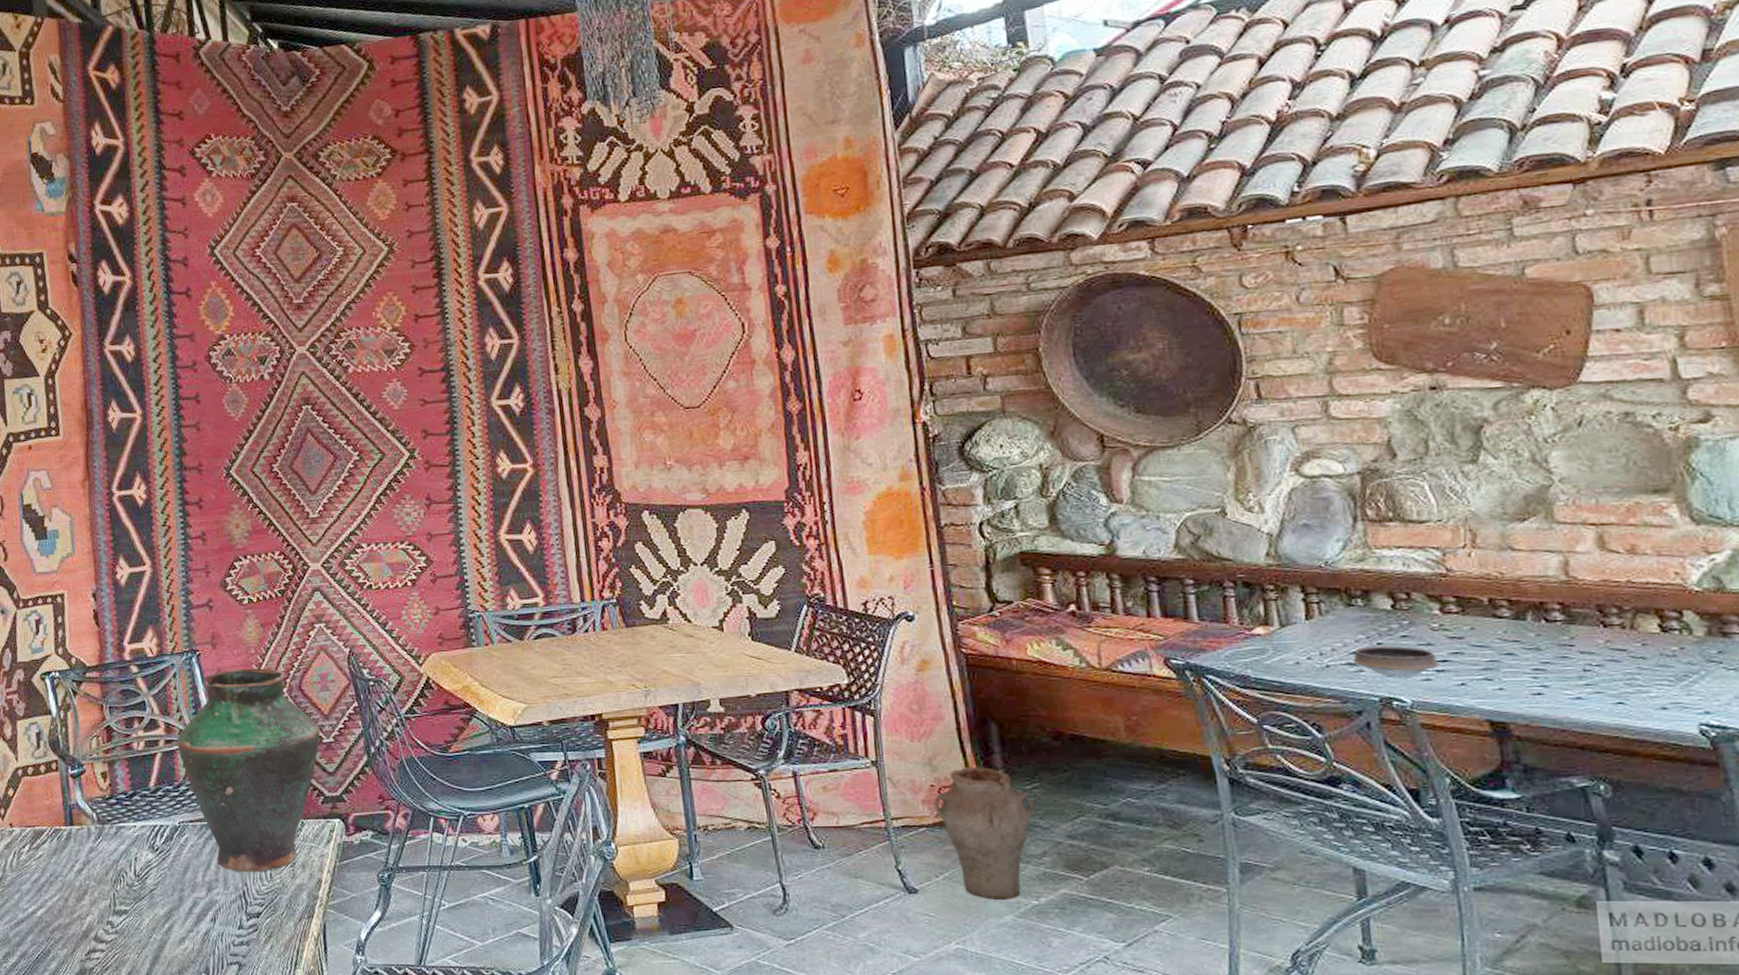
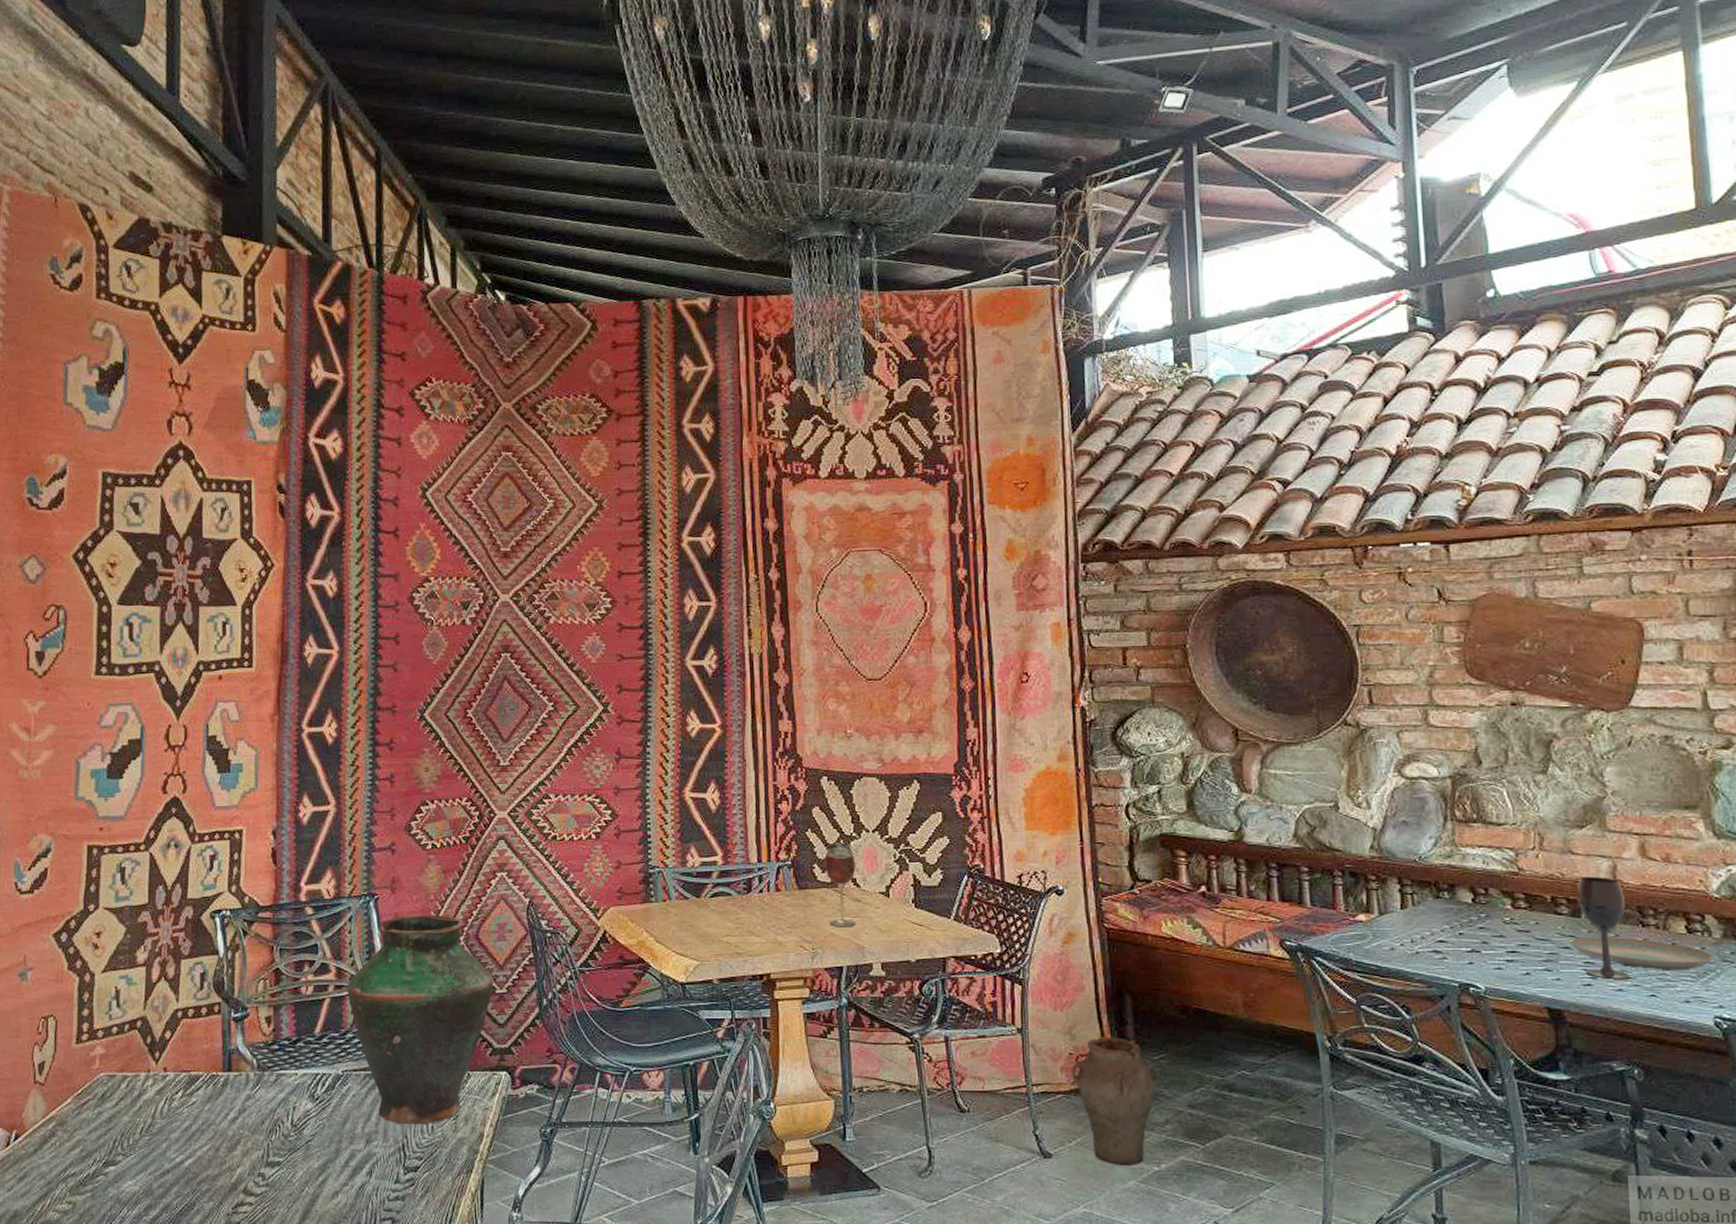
wineglass: none [651,577,689,664] -> present [824,842,856,927]
ashtray: present [1353,645,1439,677] -> none [1438,935,1509,965]
plate: none [1514,640,1694,674] -> present [1570,937,1712,969]
wine glass: none [1520,574,1591,687] -> present [1577,877,1630,979]

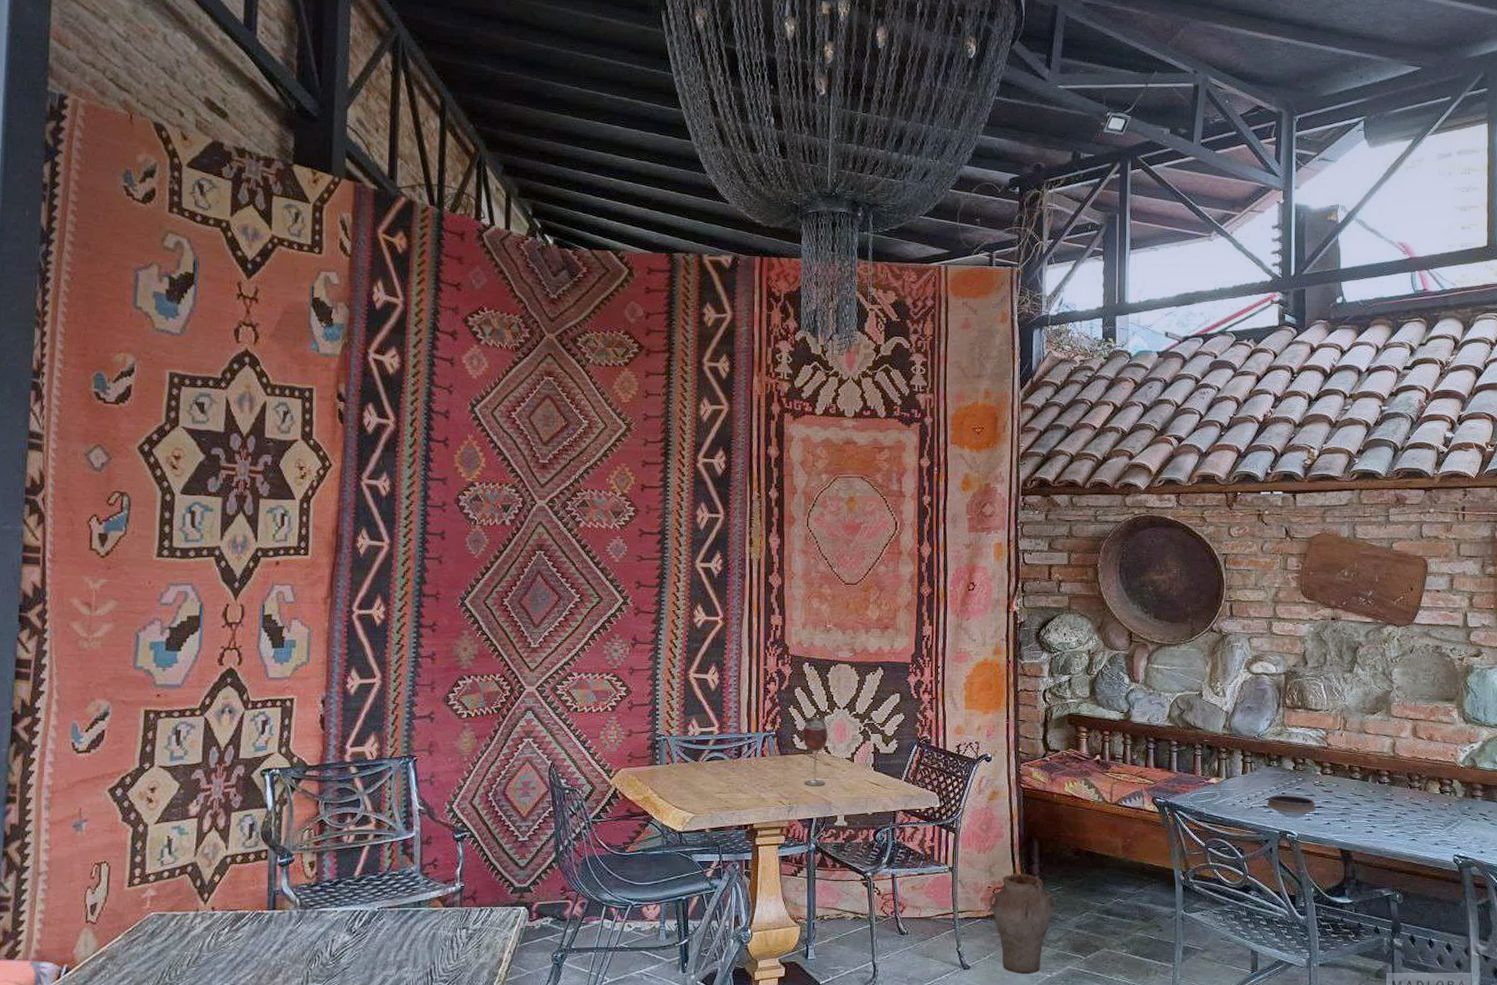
vase: present [346,915,494,1125] -> none [385,774,517,953]
ashtray: none [1438,935,1509,965] -> present [1267,795,1316,817]
plate: present [1570,937,1712,969] -> none [1360,796,1456,820]
wine glass: present [1577,877,1630,979] -> none [1367,751,1400,827]

